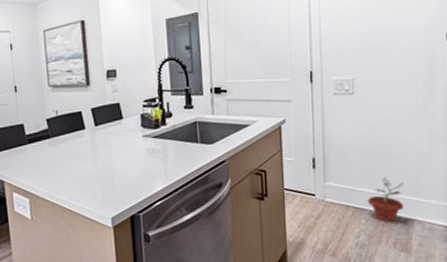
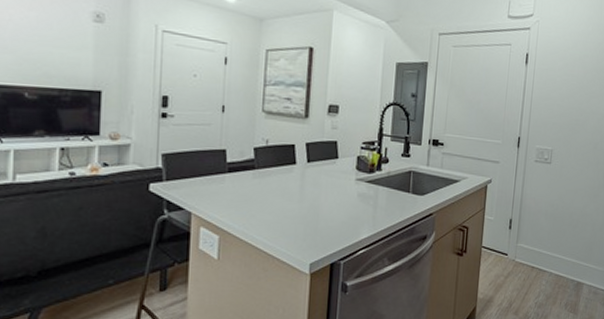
potted plant: present [368,177,404,222] -> none [549,242,580,284]

